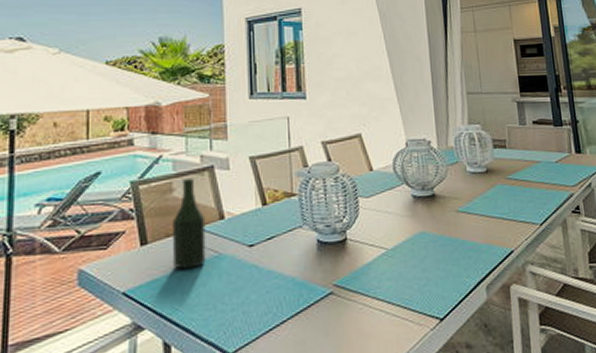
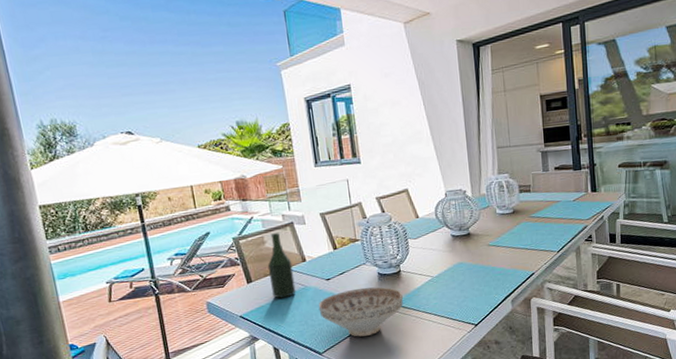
decorative bowl: none [233,259,348,331] -> present [318,286,403,337]

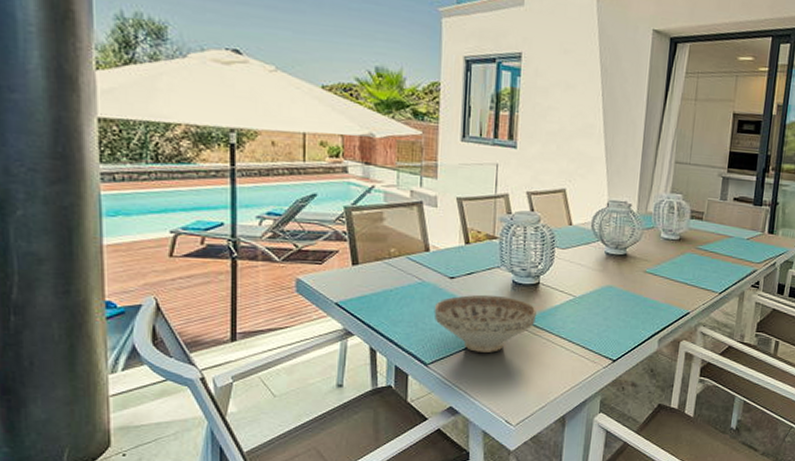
bottle: present [267,232,296,299] -> none [381,209,412,291]

